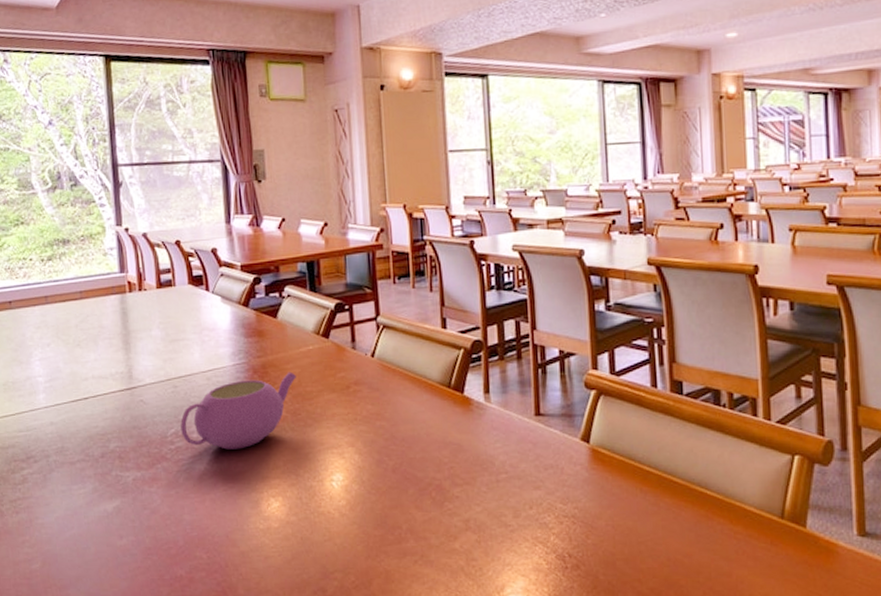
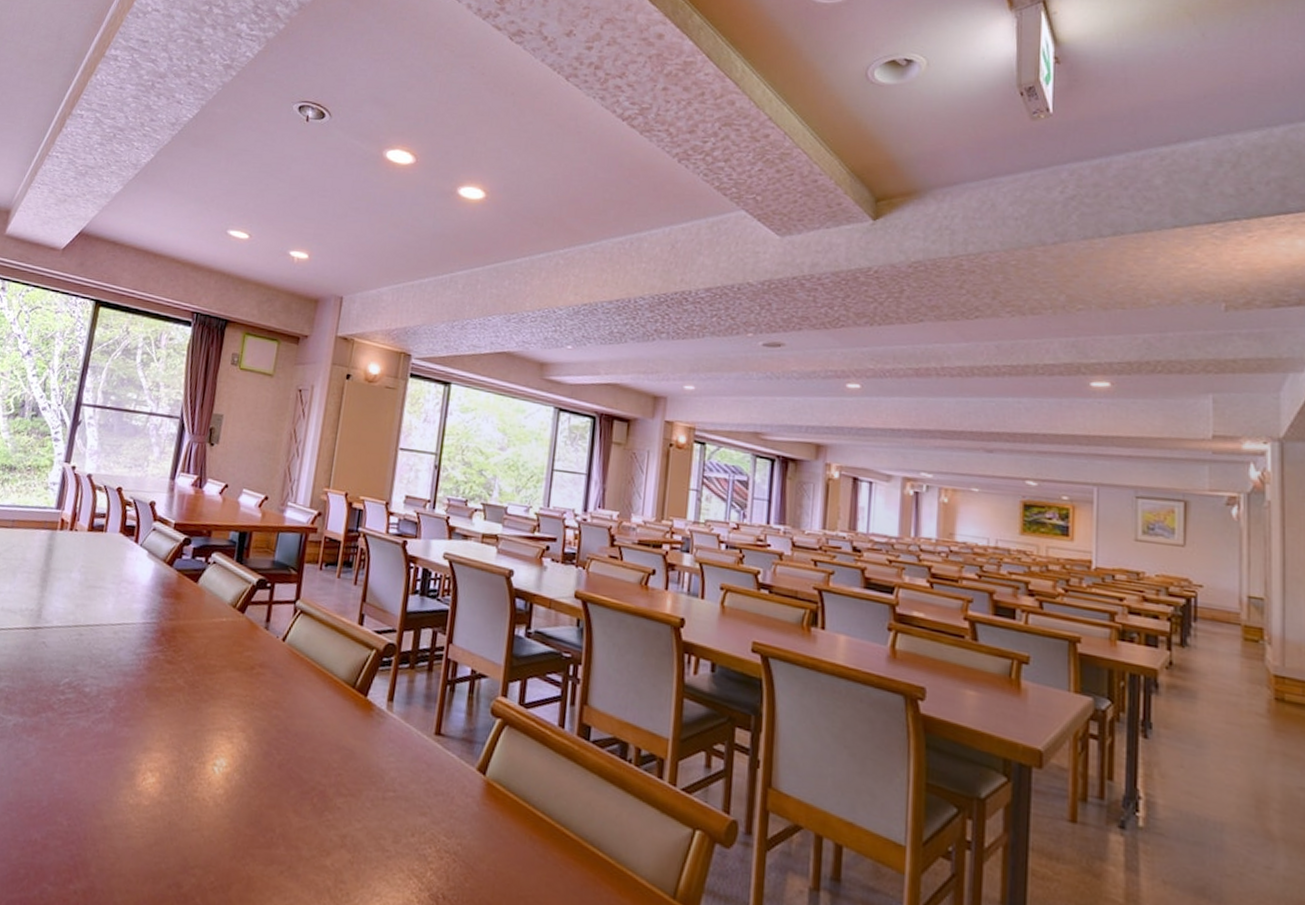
teapot: present [180,371,296,450] -> none [74,640,203,713]

